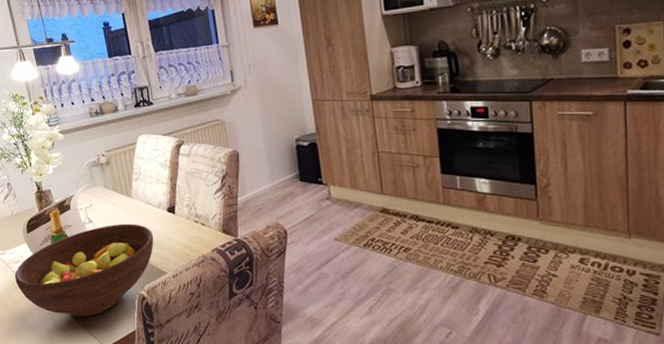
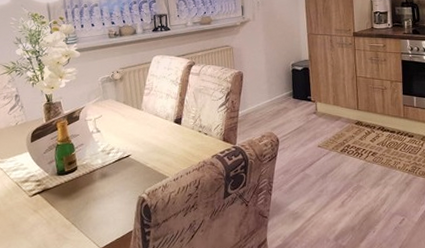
fruit bowl: present [14,223,154,318] -> none [11,133,159,221]

